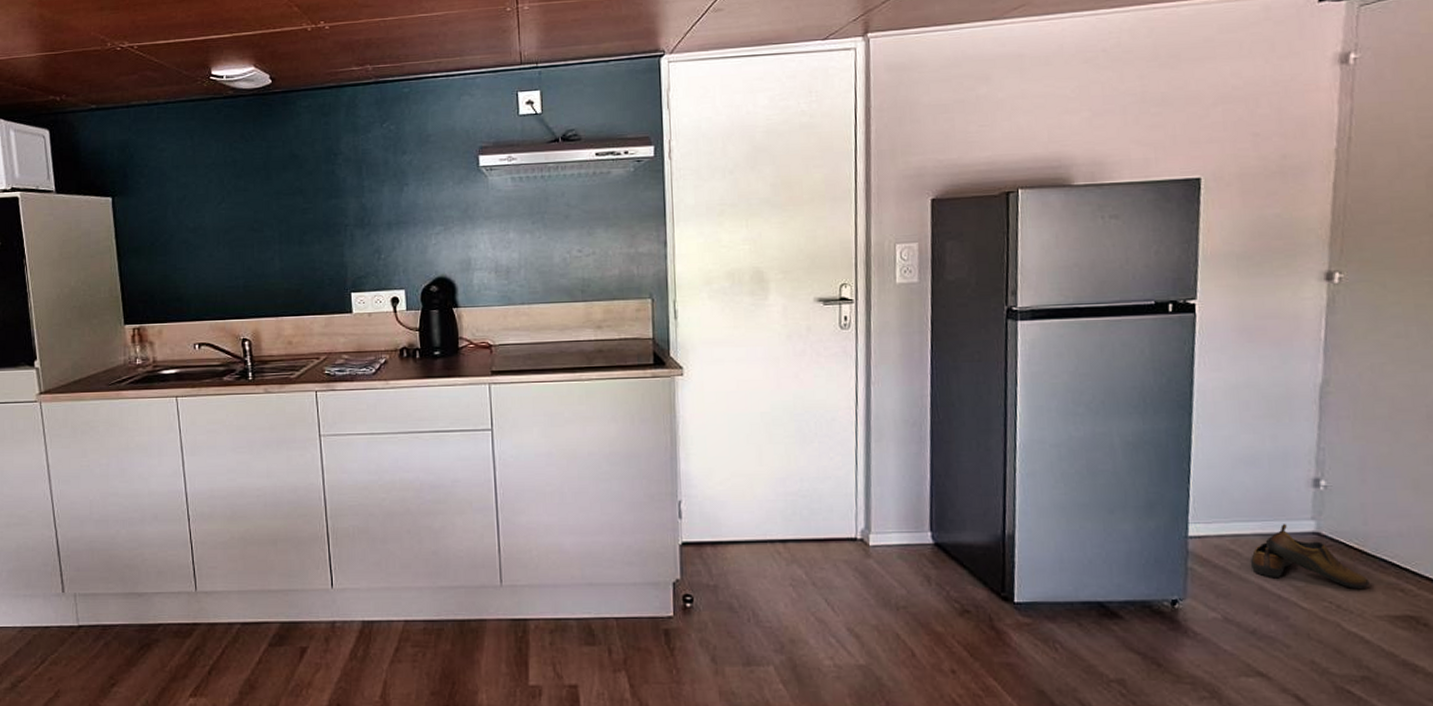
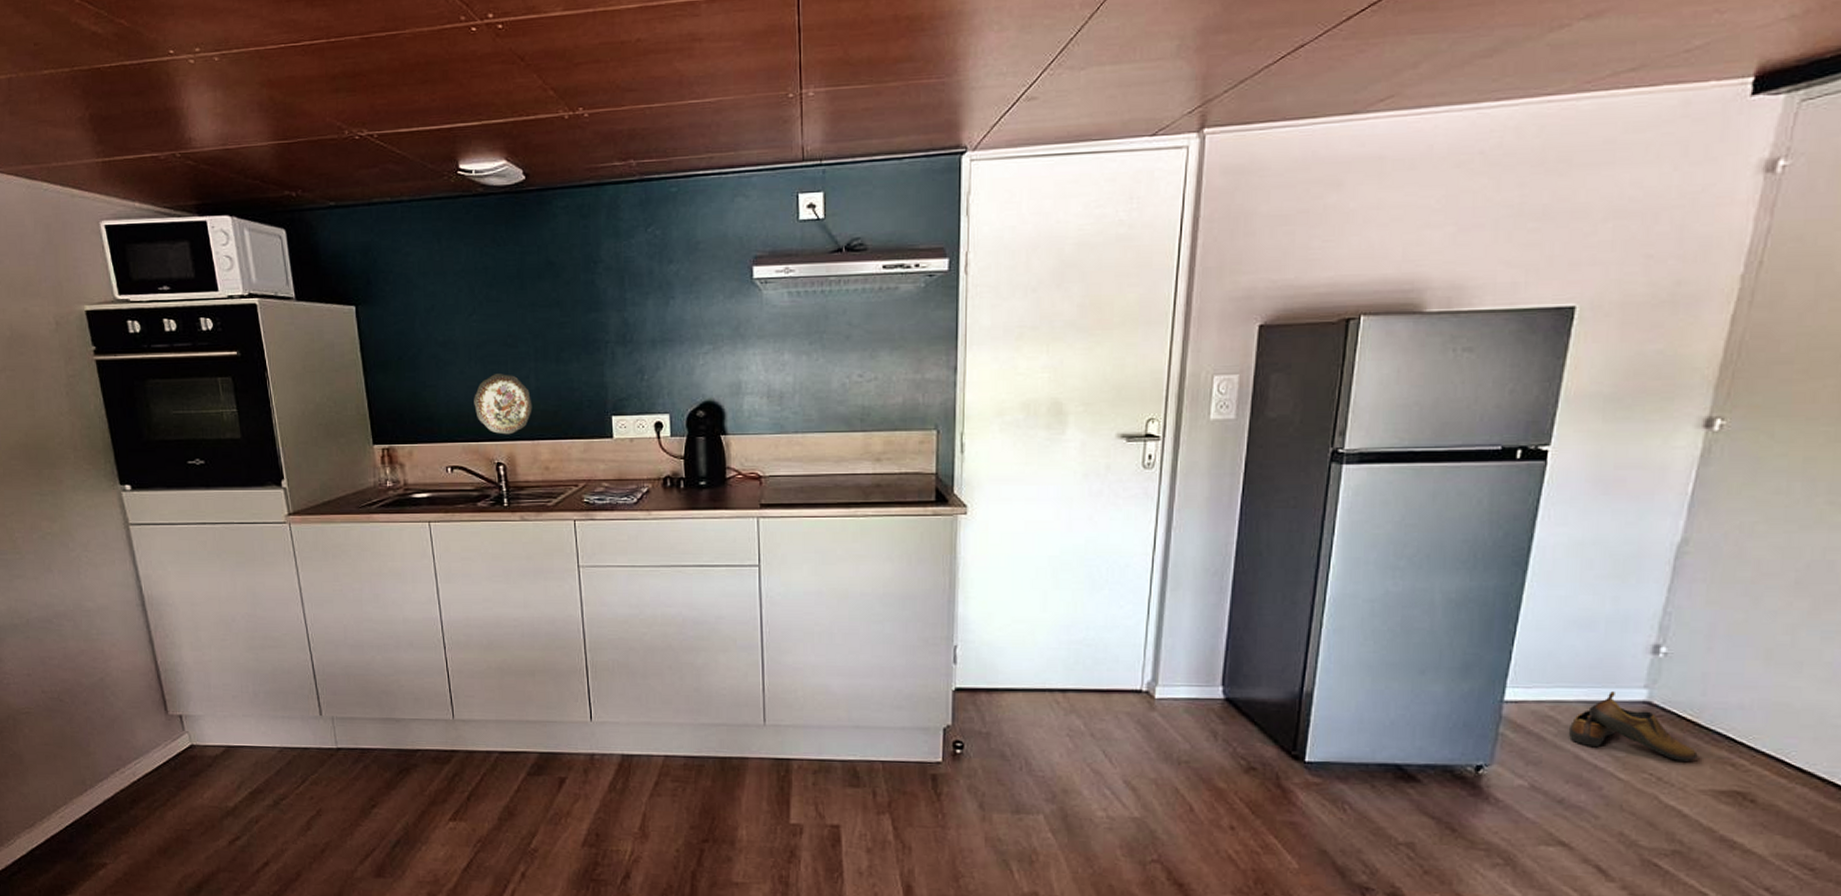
decorative plate: none [221,256,277,313] -> present [474,374,533,435]

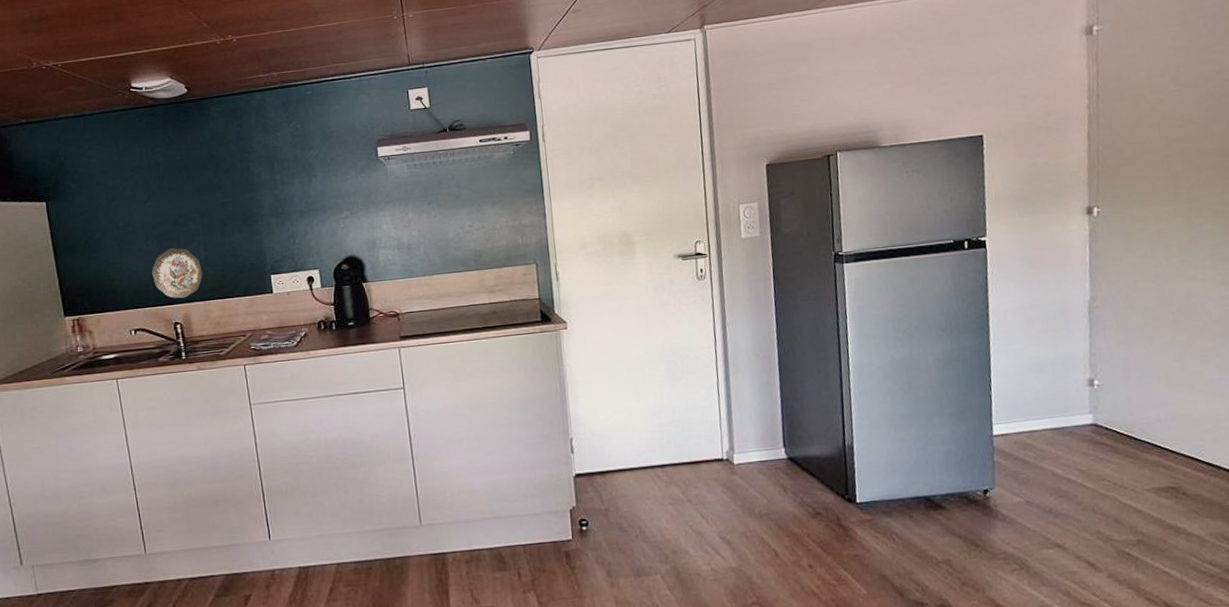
shoe: present [1568,692,1698,761] -> none [1043,419,1138,468]

